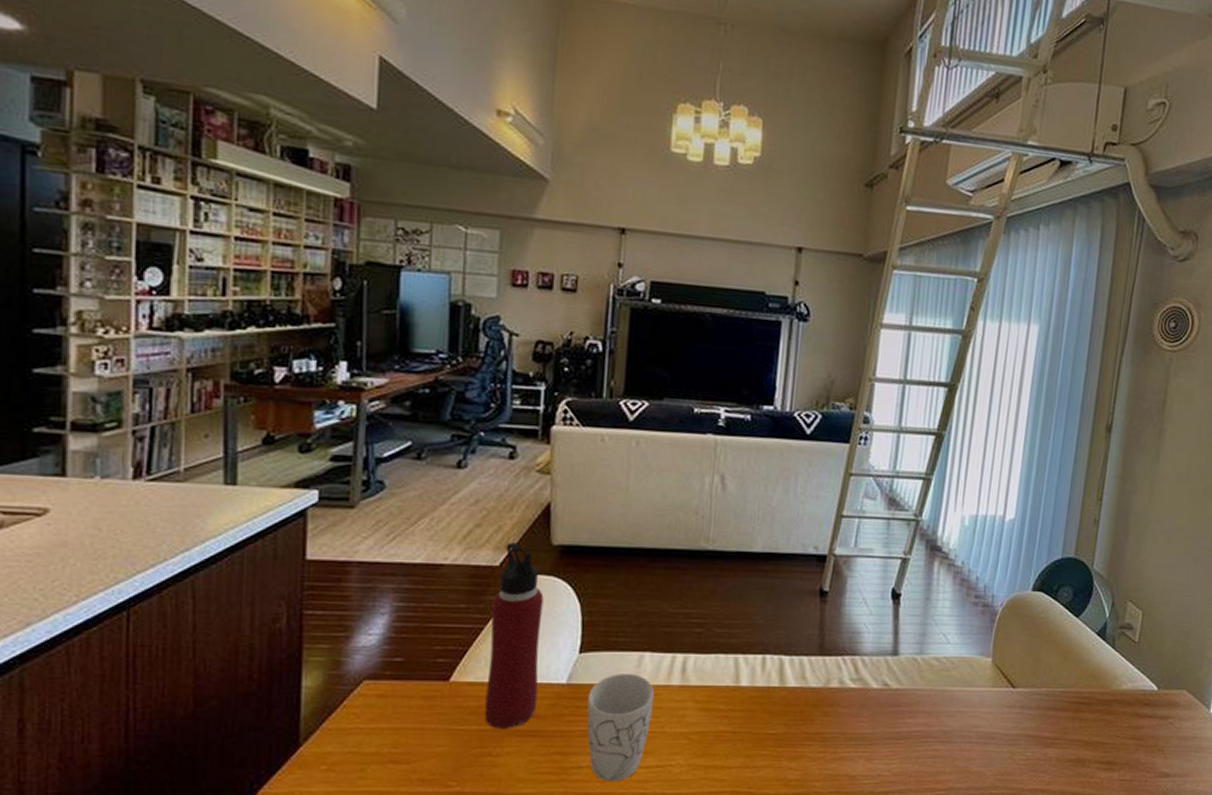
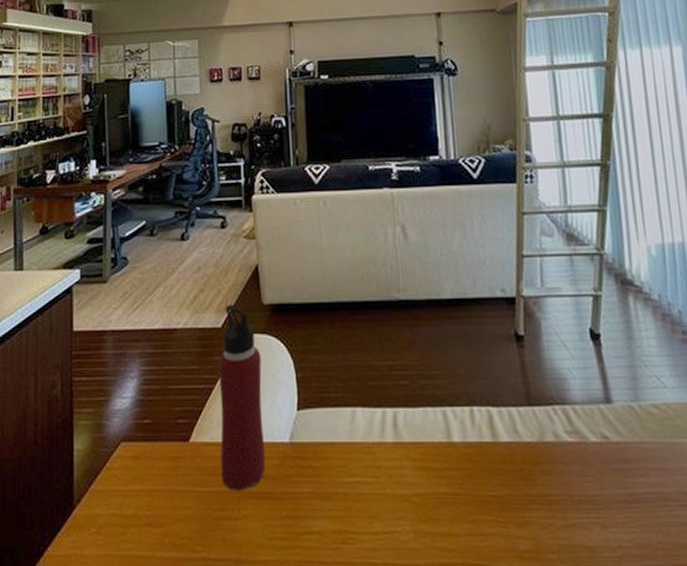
mug: present [587,673,654,782] -> none [309,430,372,550]

